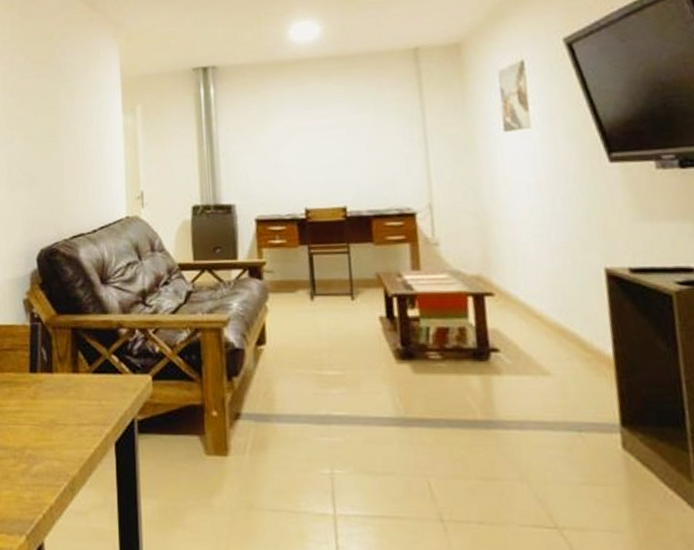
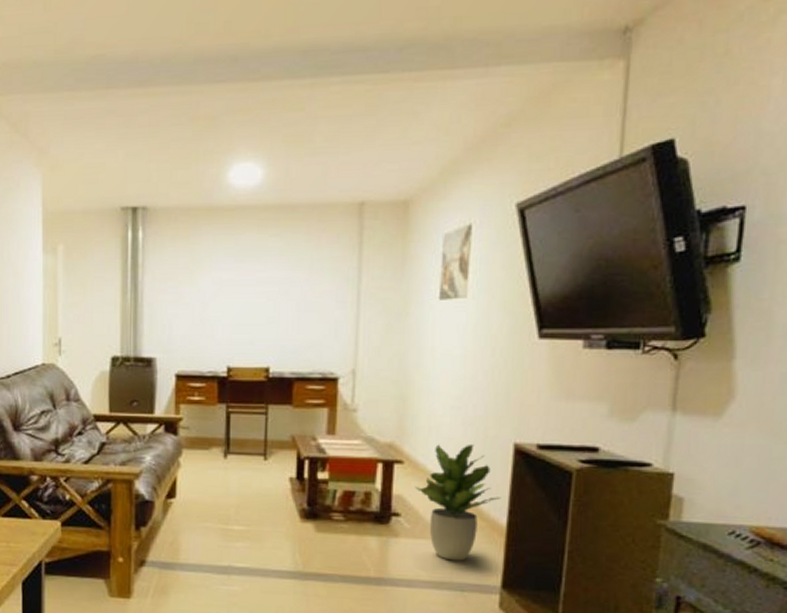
potted plant: none [509,272,603,398] -> present [414,444,502,561]

